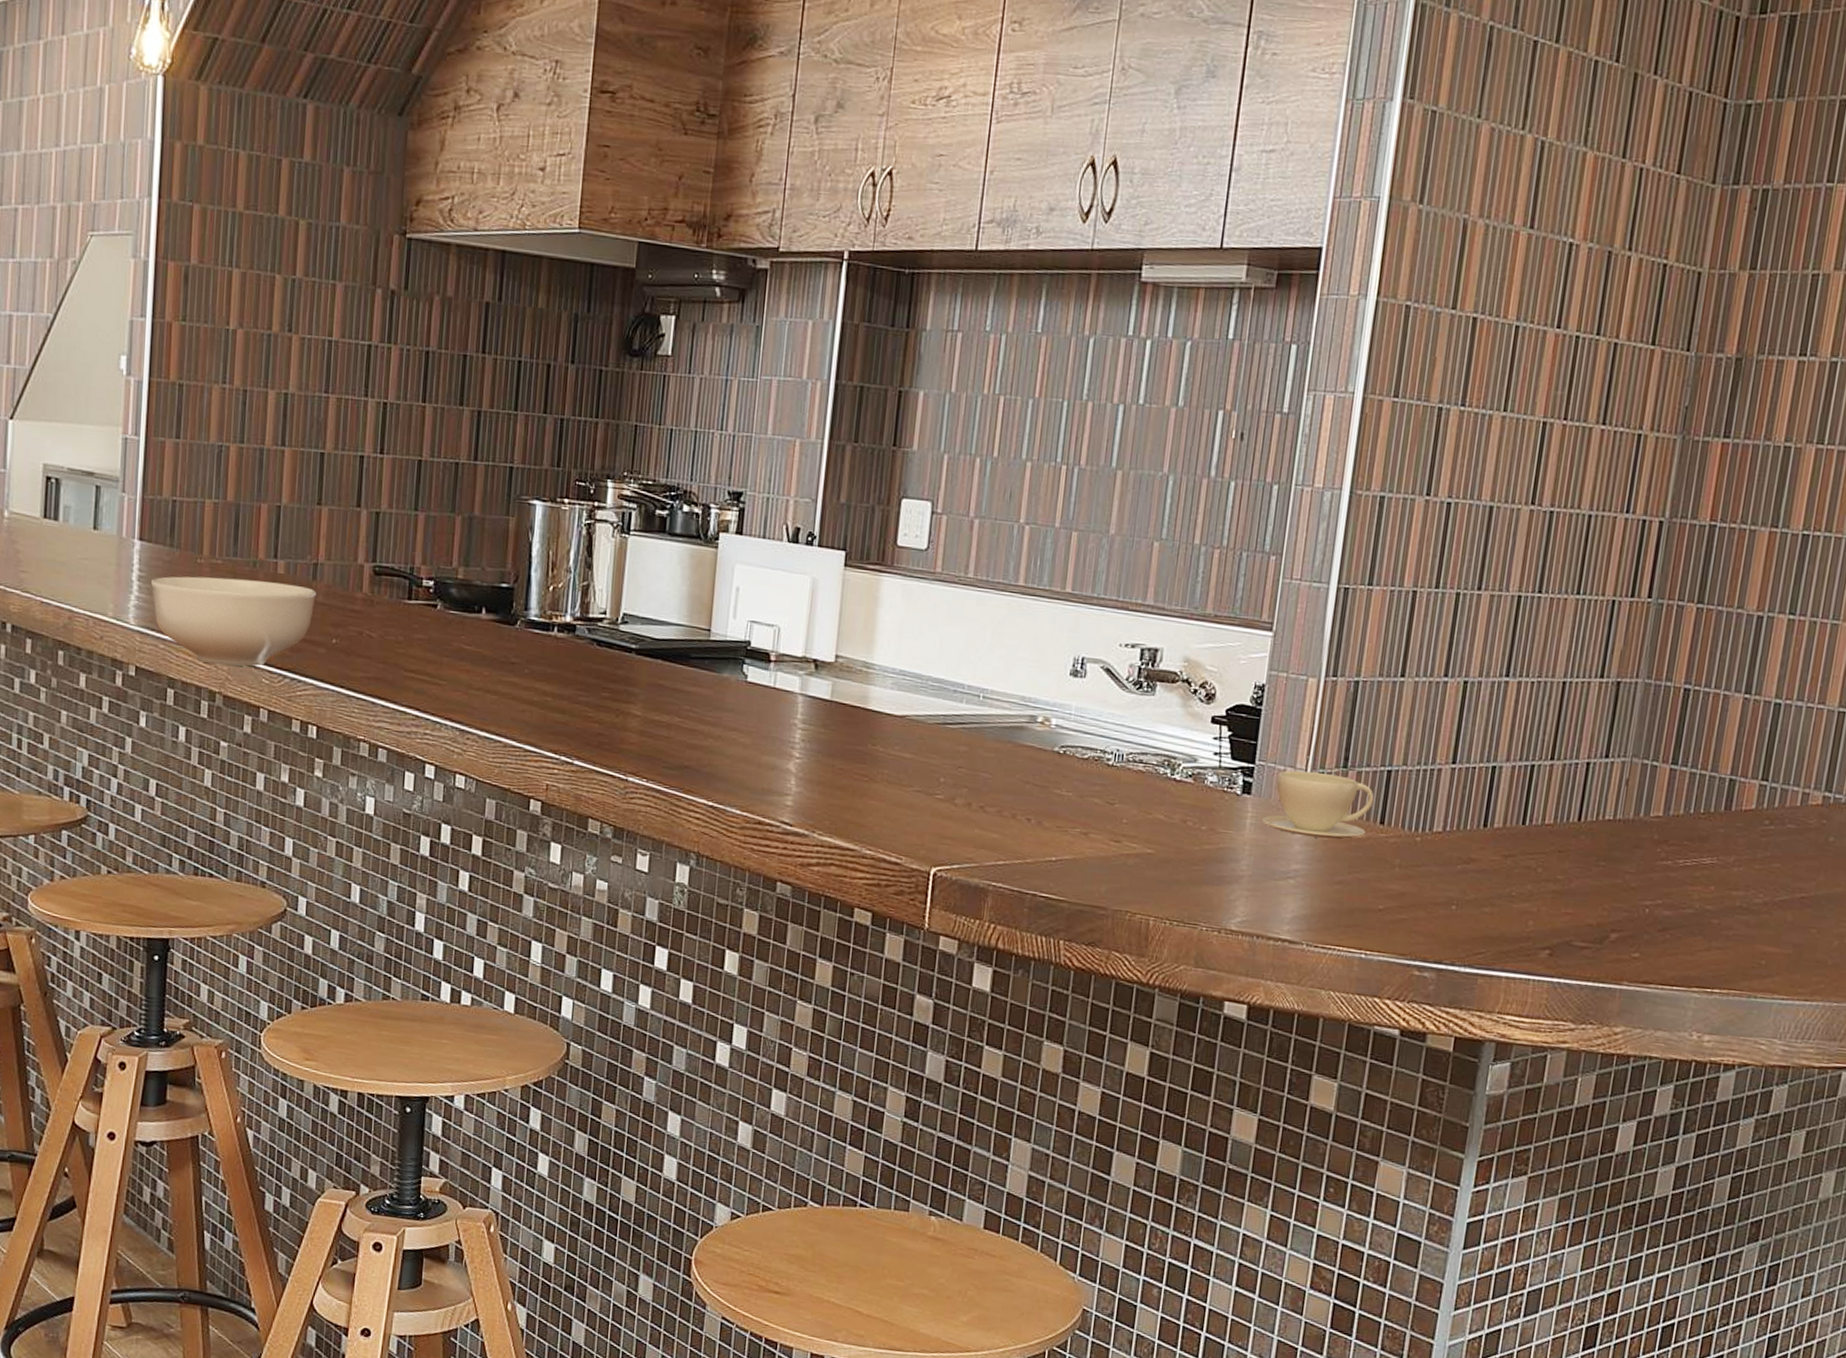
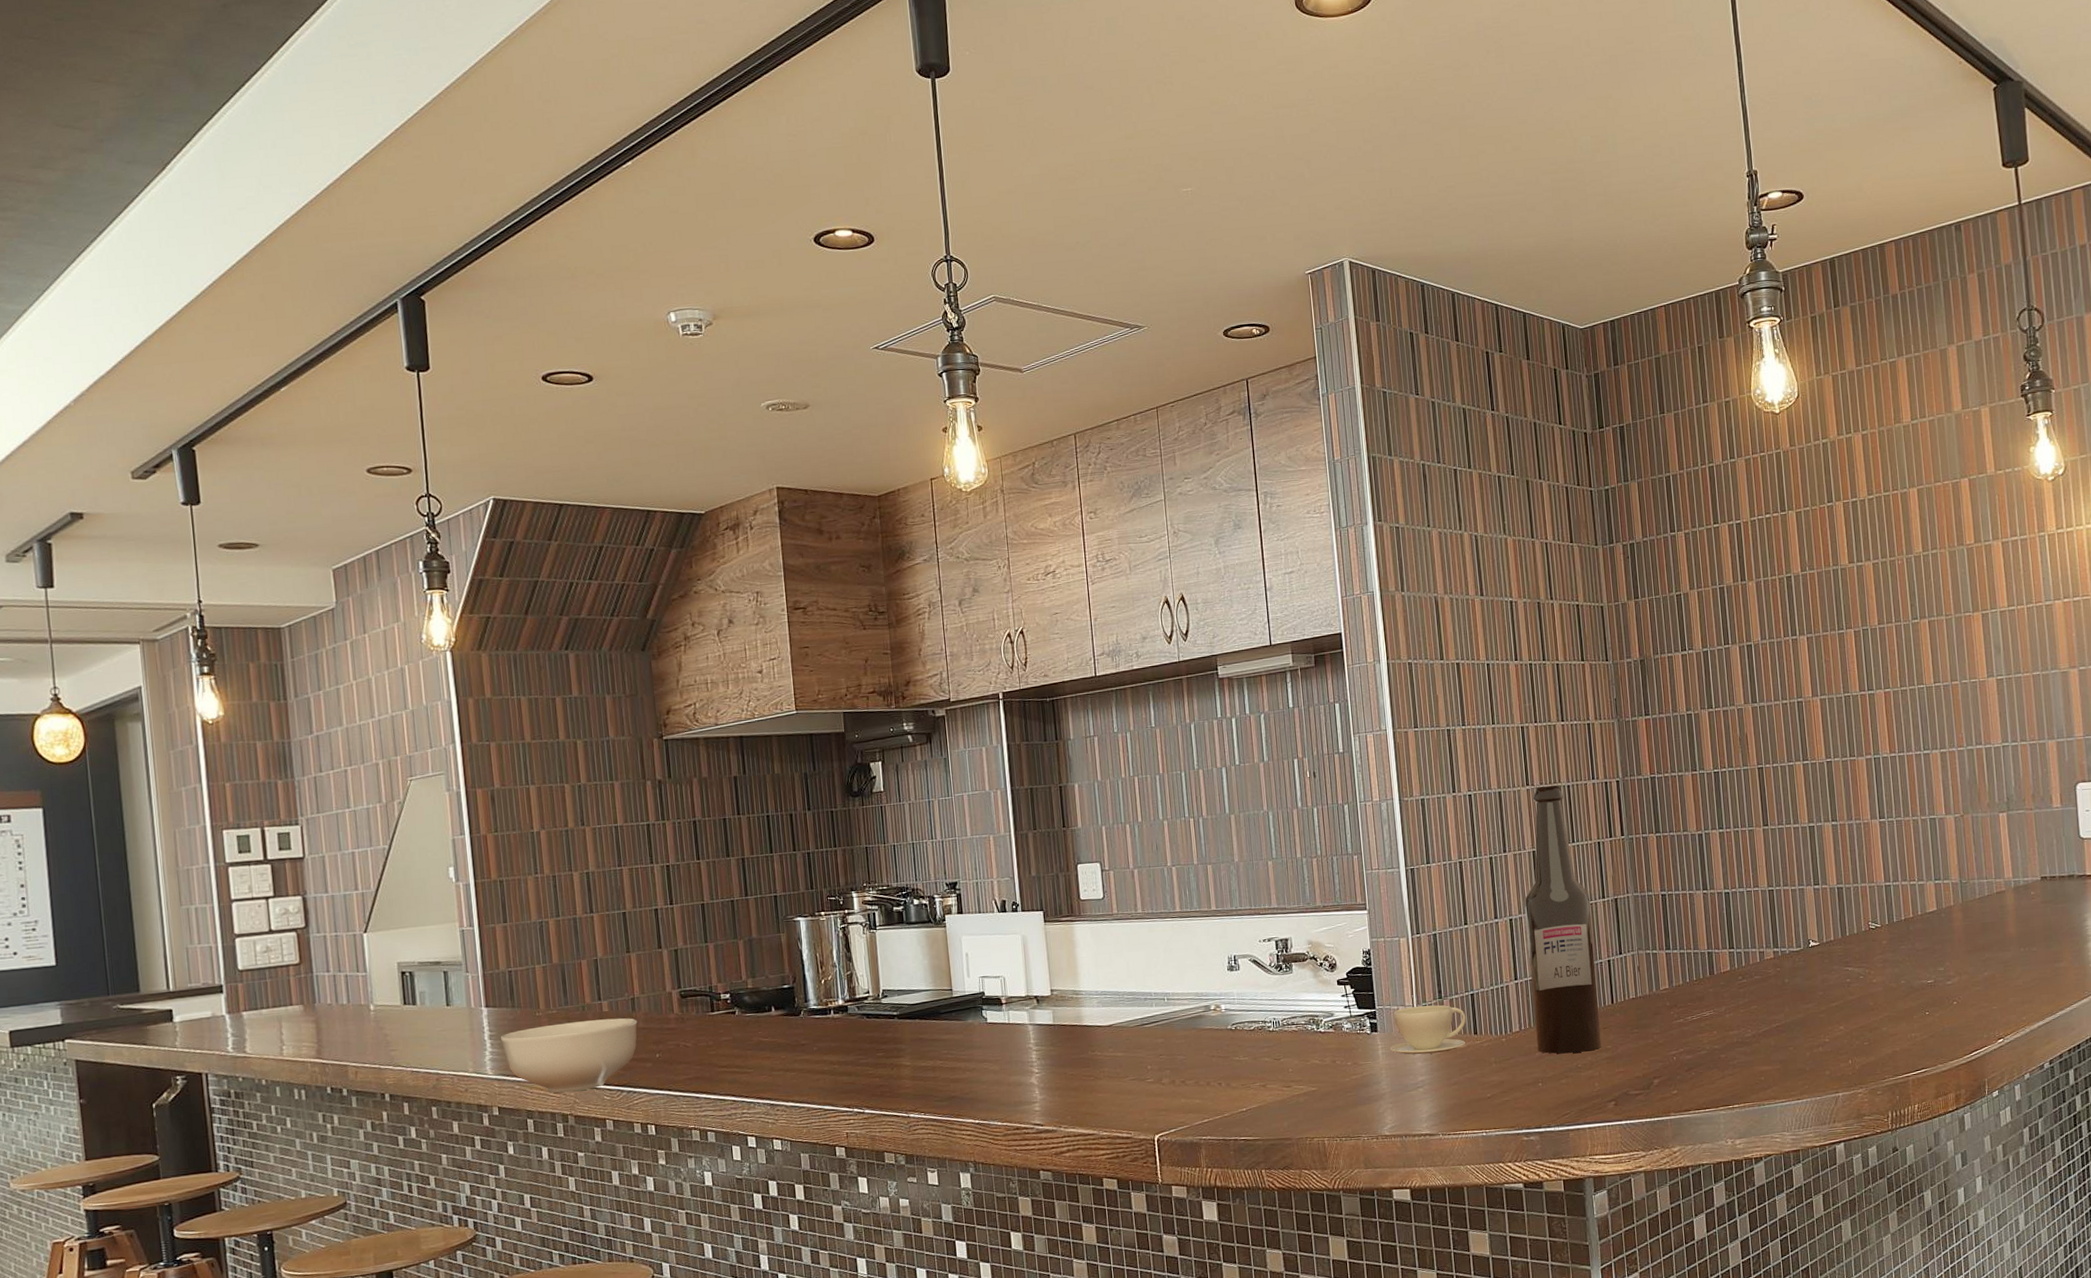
beer bottle: none [1461,508,1583,878] -> present [1524,784,1602,1054]

